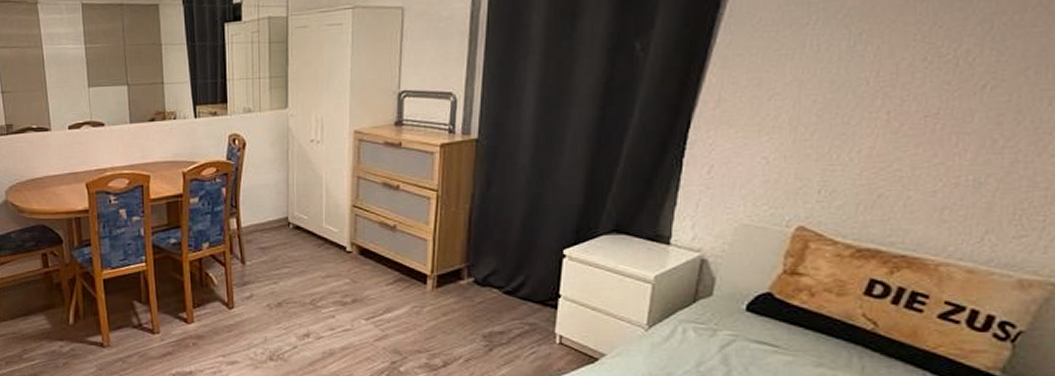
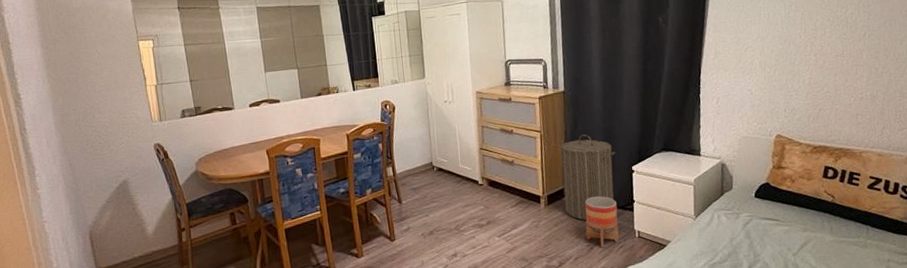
laundry hamper: none [459,200,543,313] -> present [560,134,616,220]
planter: none [485,284,534,352] -> present [585,196,620,248]

